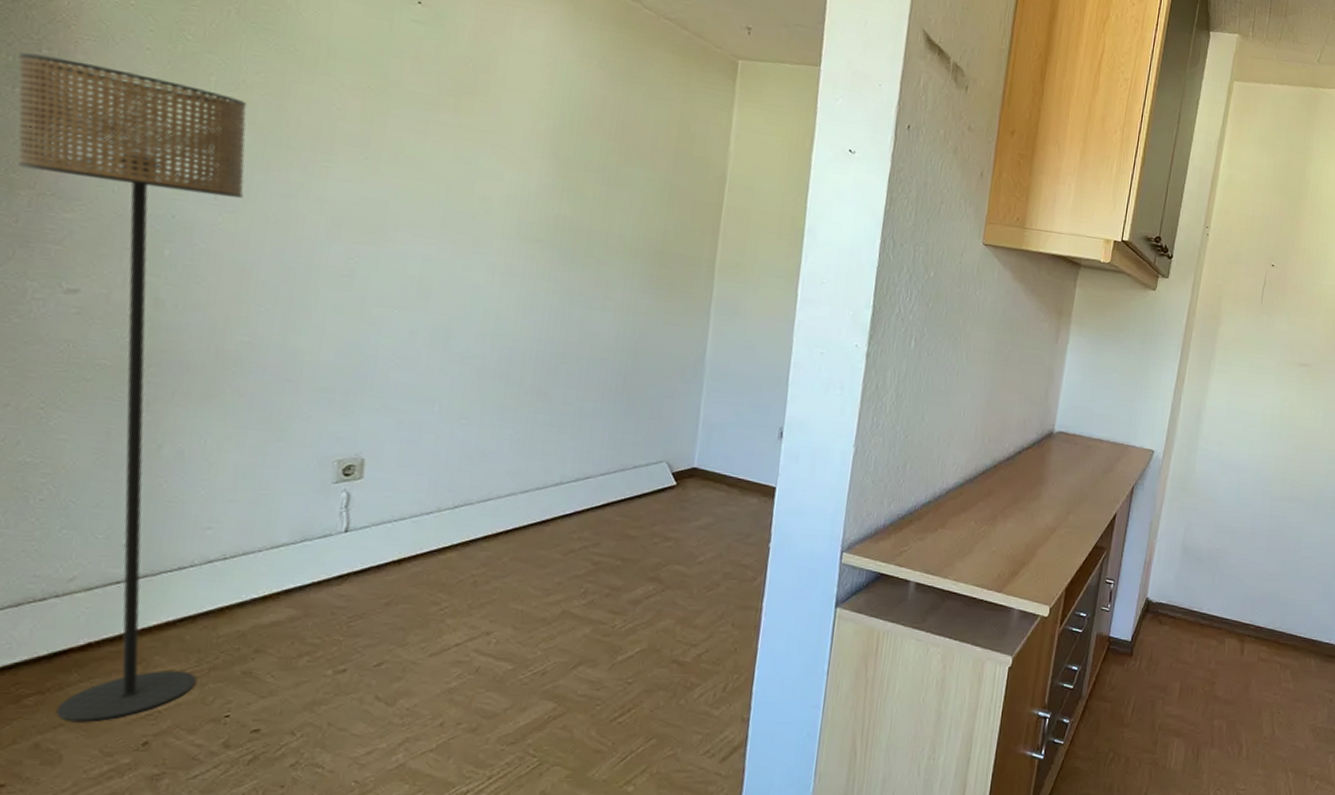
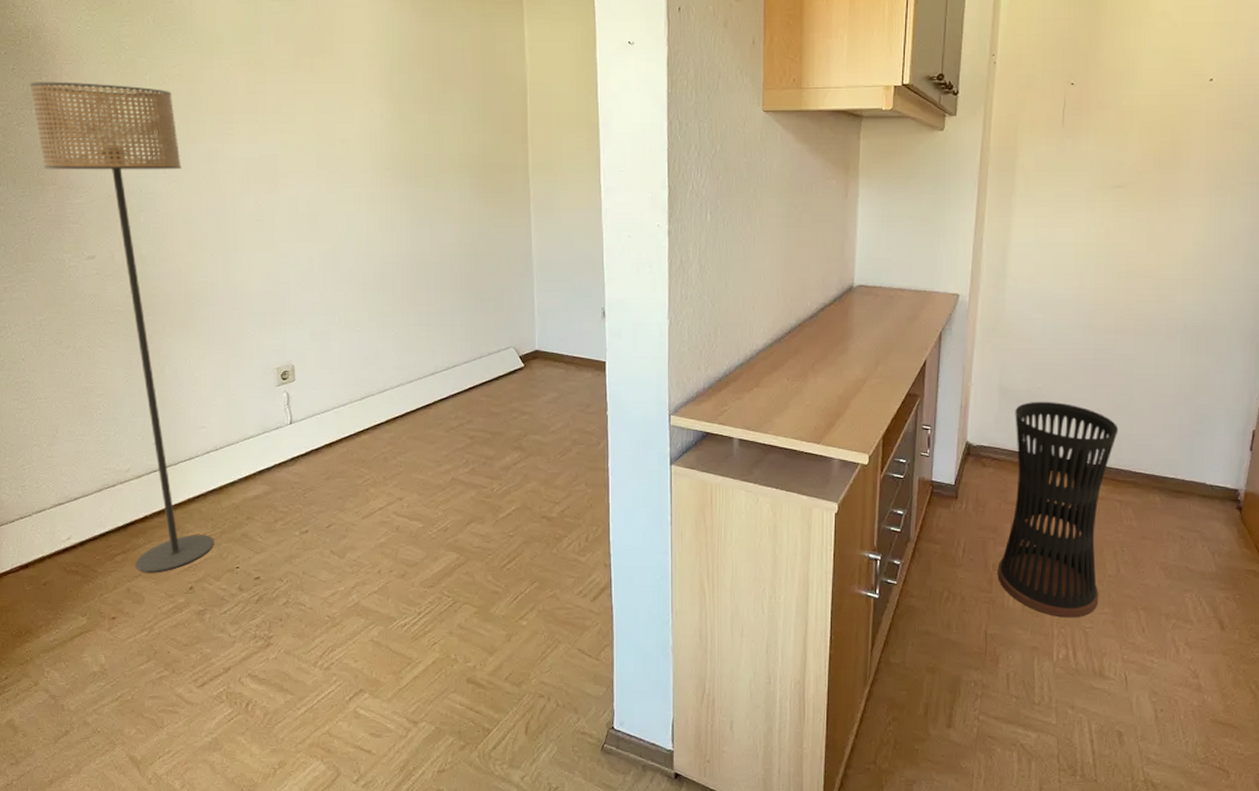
umbrella stand: none [1162,561,1285,780] -> present [997,401,1119,618]

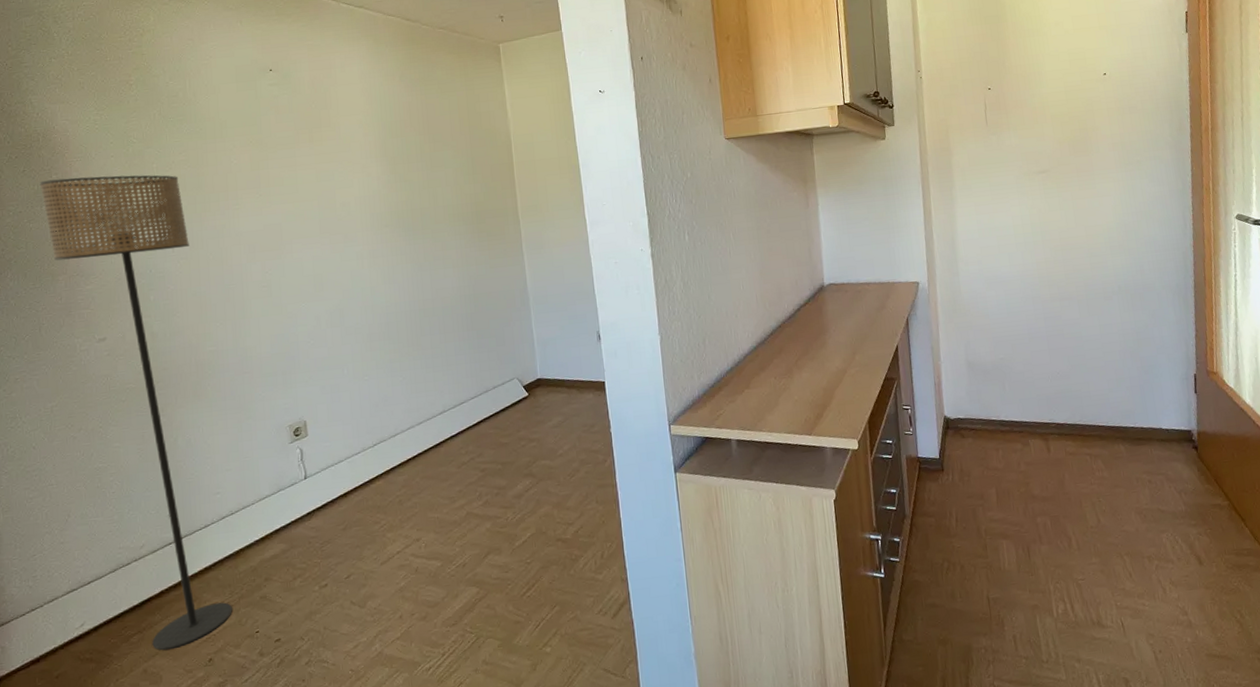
umbrella stand: present [997,401,1119,618] -> none [983,369,1086,573]

